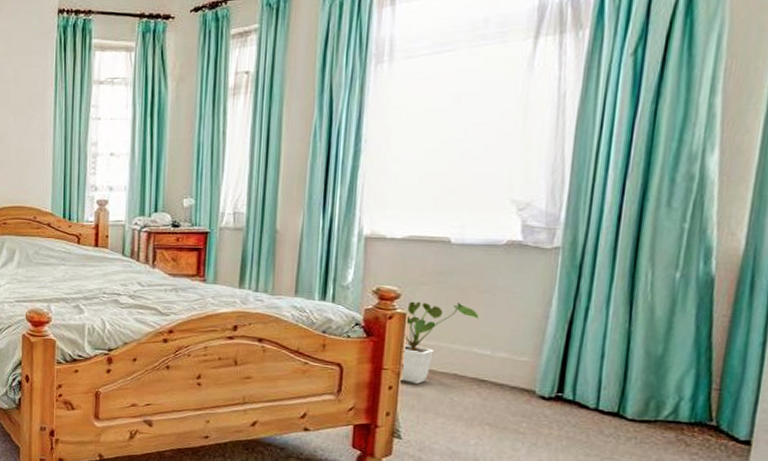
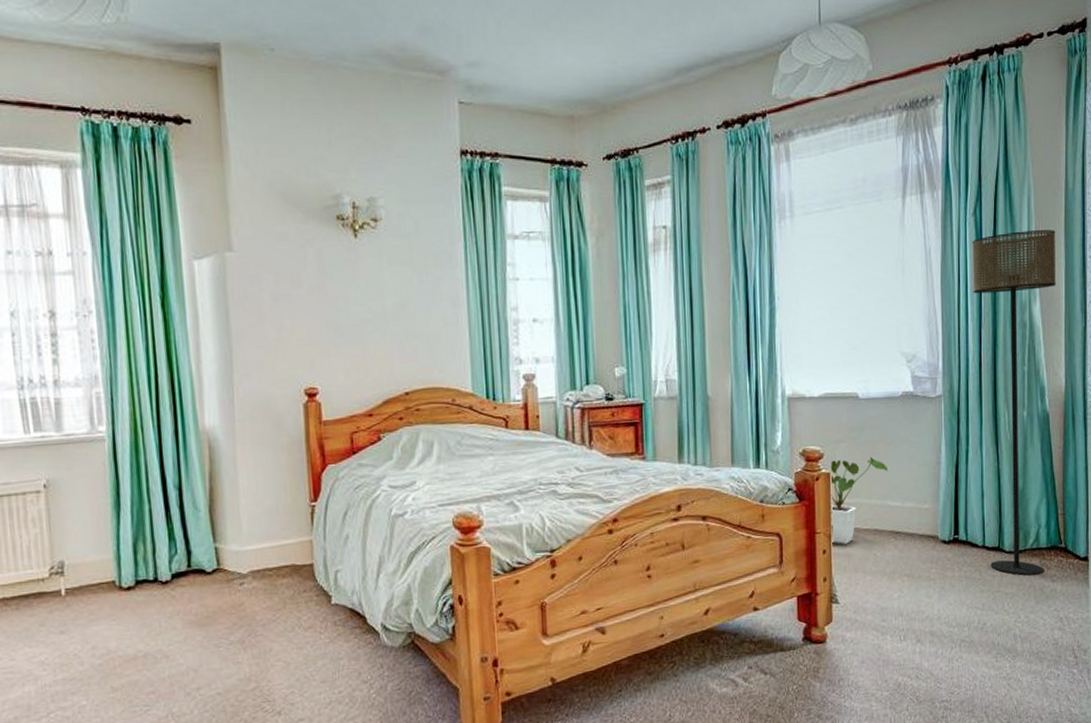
floor lamp: none [603,70,756,450] -> present [972,230,1056,576]

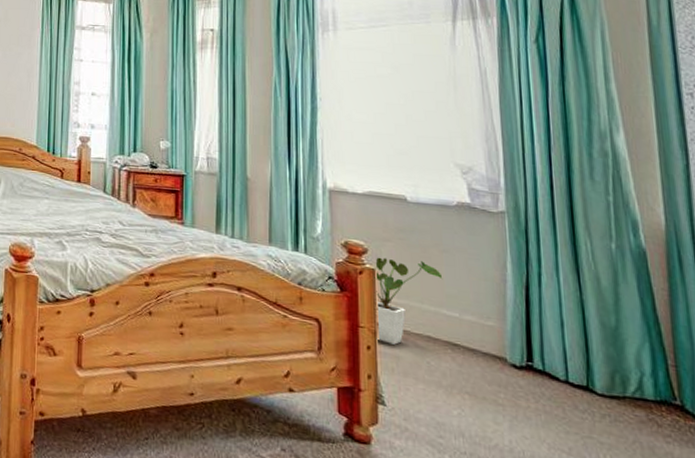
floor lamp: present [972,230,1056,576] -> none [535,61,654,431]

